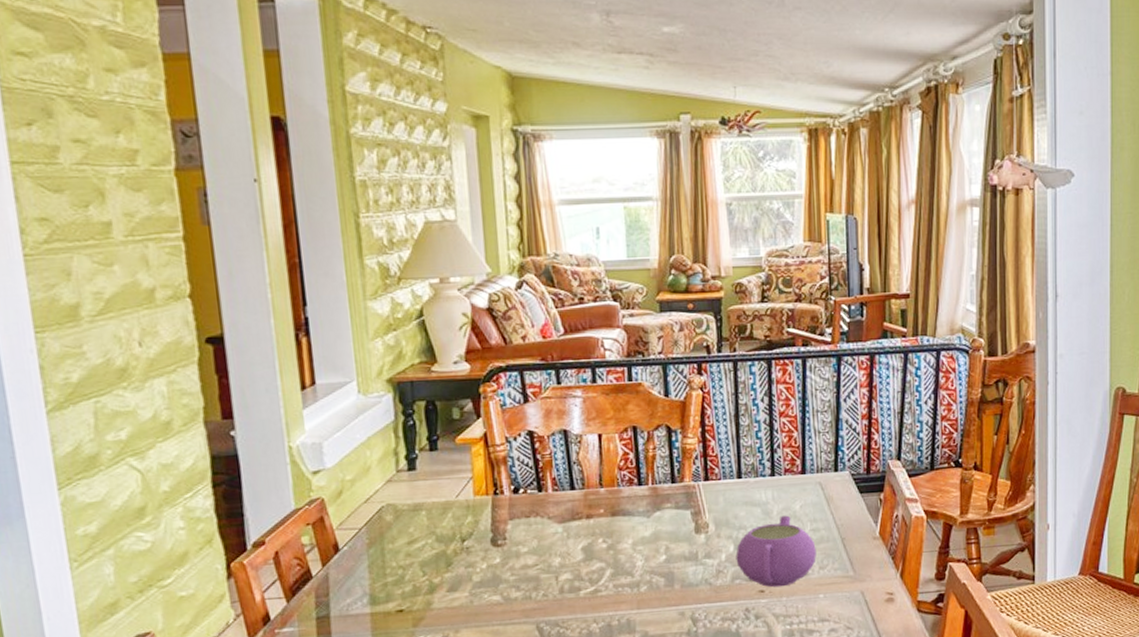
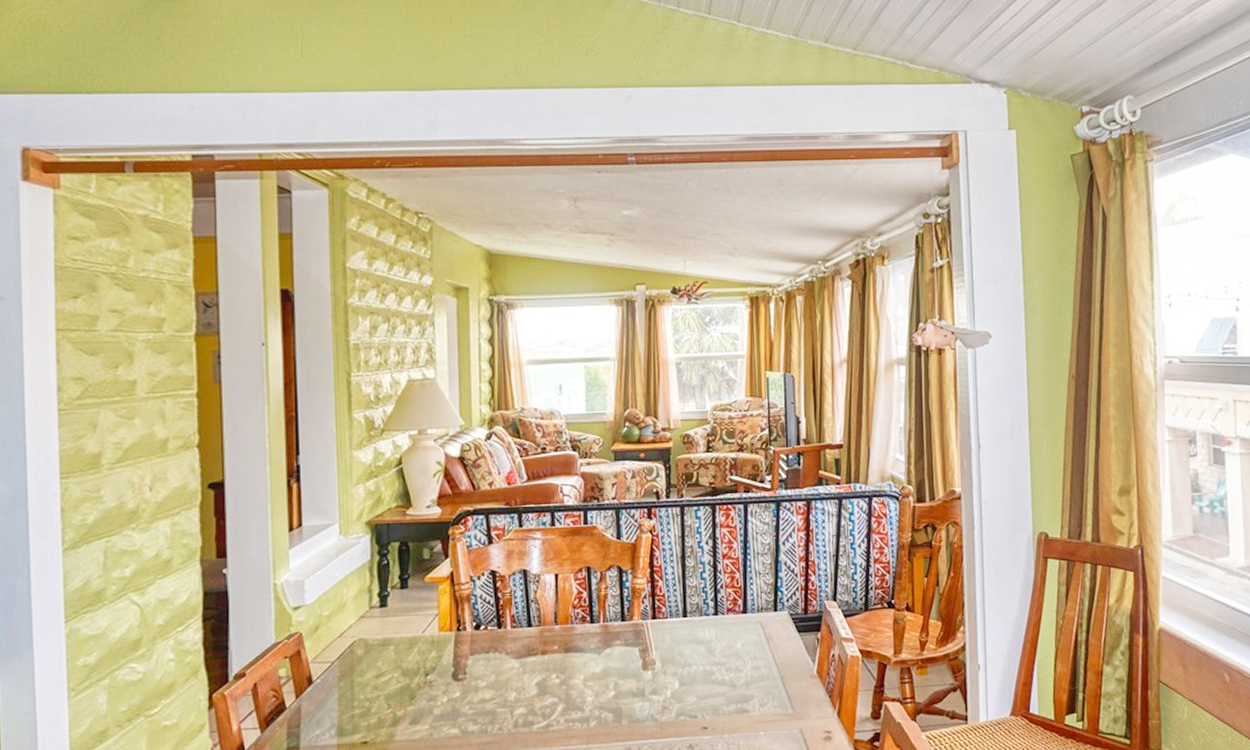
teapot: present [735,515,816,588] -> none [680,653,757,724]

